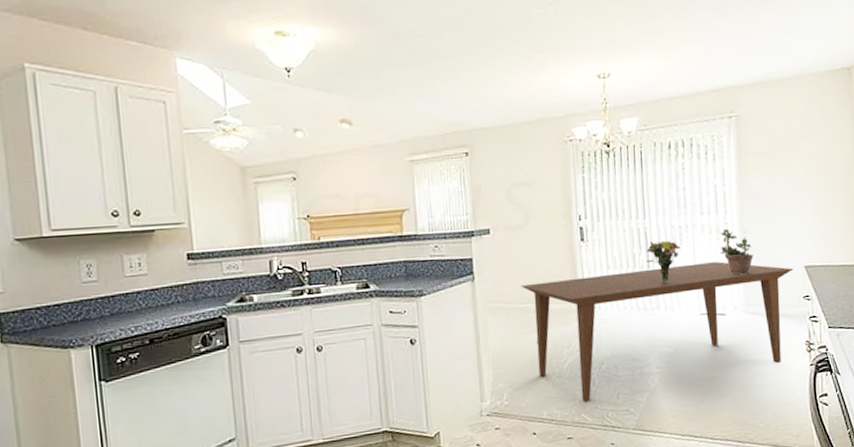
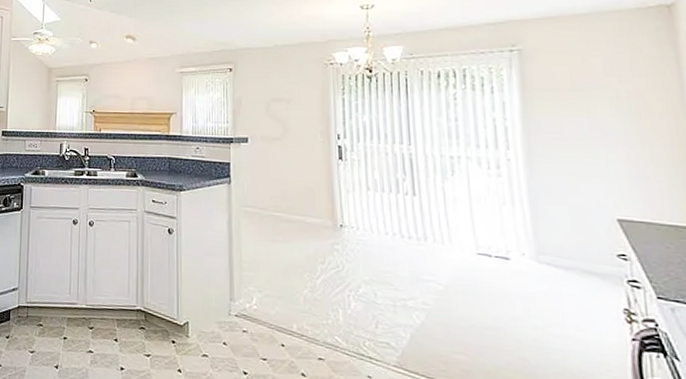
dining table: present [520,261,794,403] -> none [275,194,602,329]
bouquet: present [646,239,681,284] -> none [411,168,452,215]
potted plant: present [720,228,754,275] -> none [501,165,546,218]

